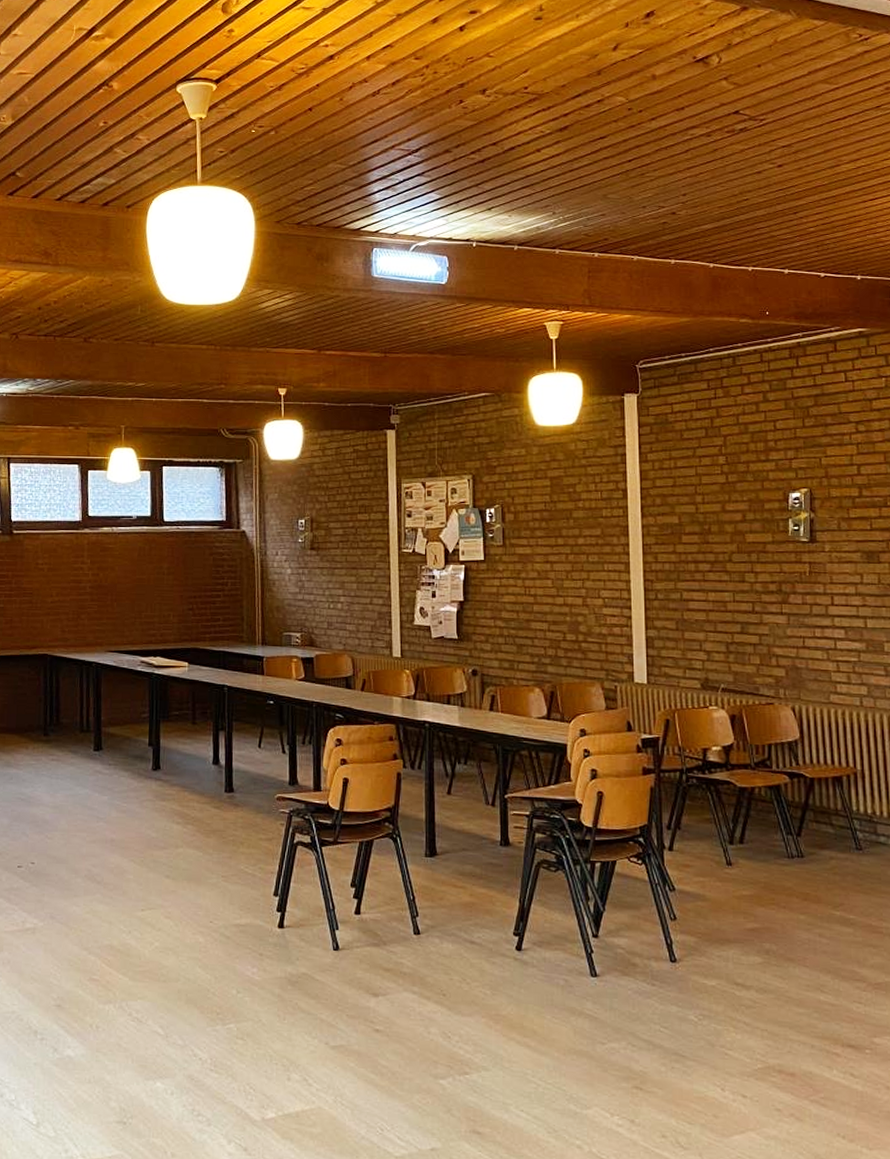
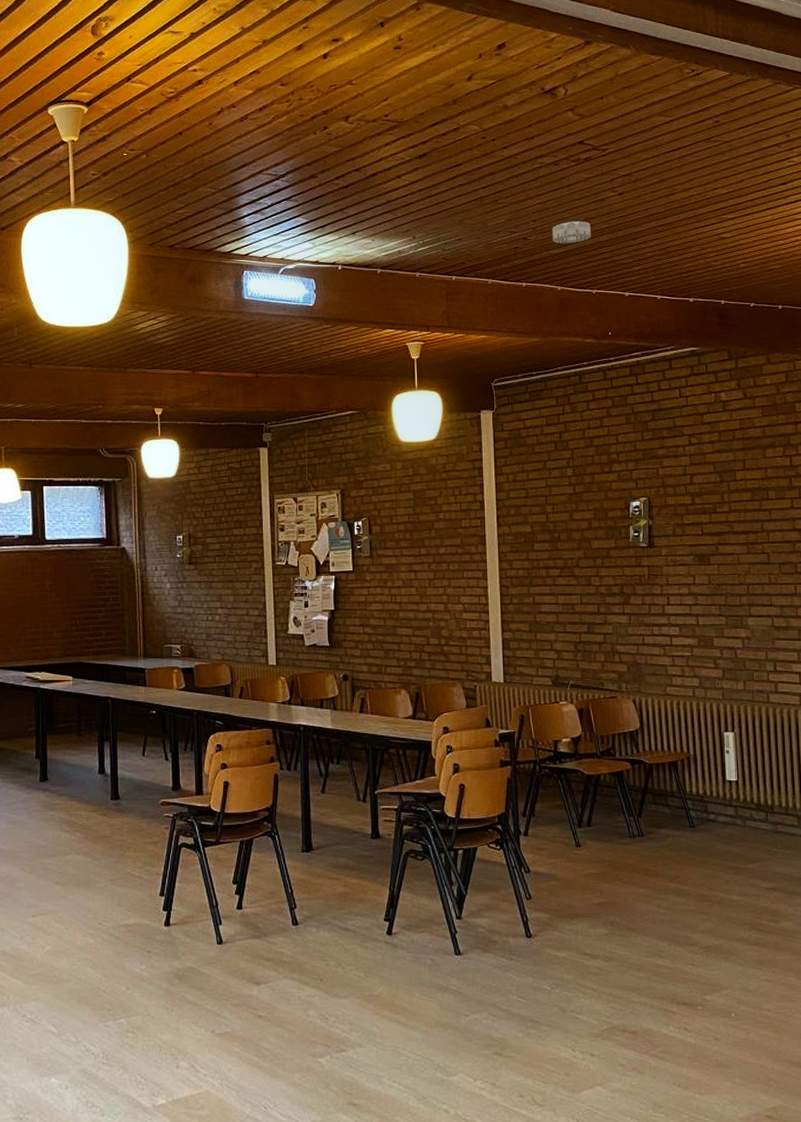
smoke detector: none [704,195,747,219] -> present [552,221,591,244]

